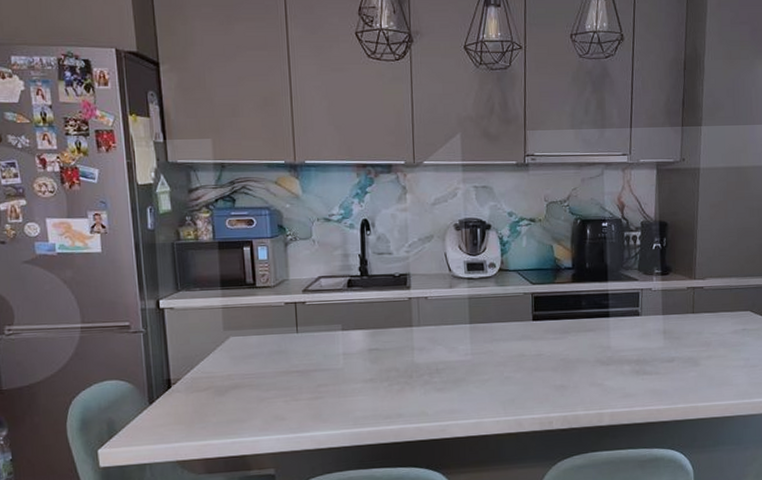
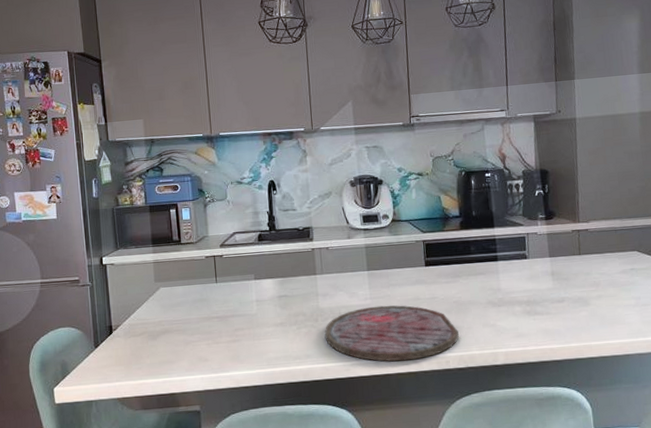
cutting board: none [420,361,564,422] -> present [325,305,459,362]

